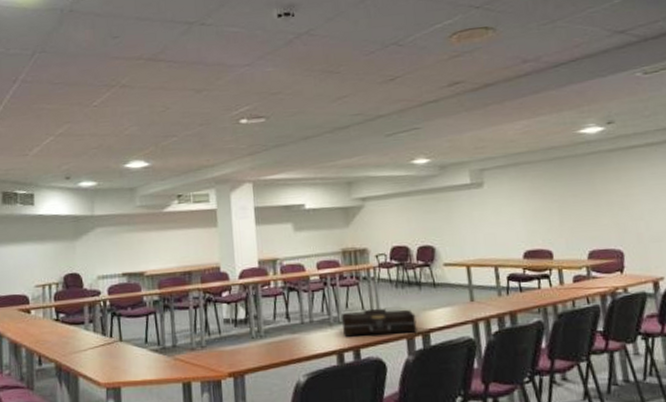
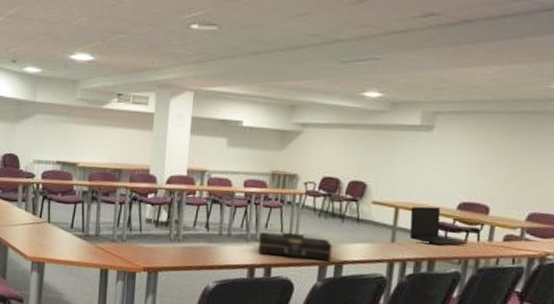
laptop: none [481,259,542,298] -> present [409,206,468,246]

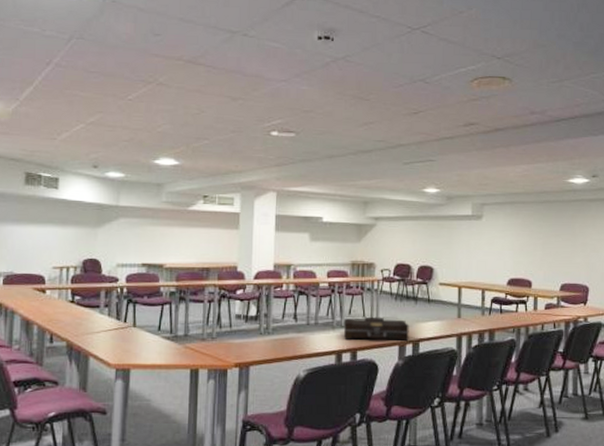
laptop: present [409,206,468,246] -> none [471,284,518,318]

